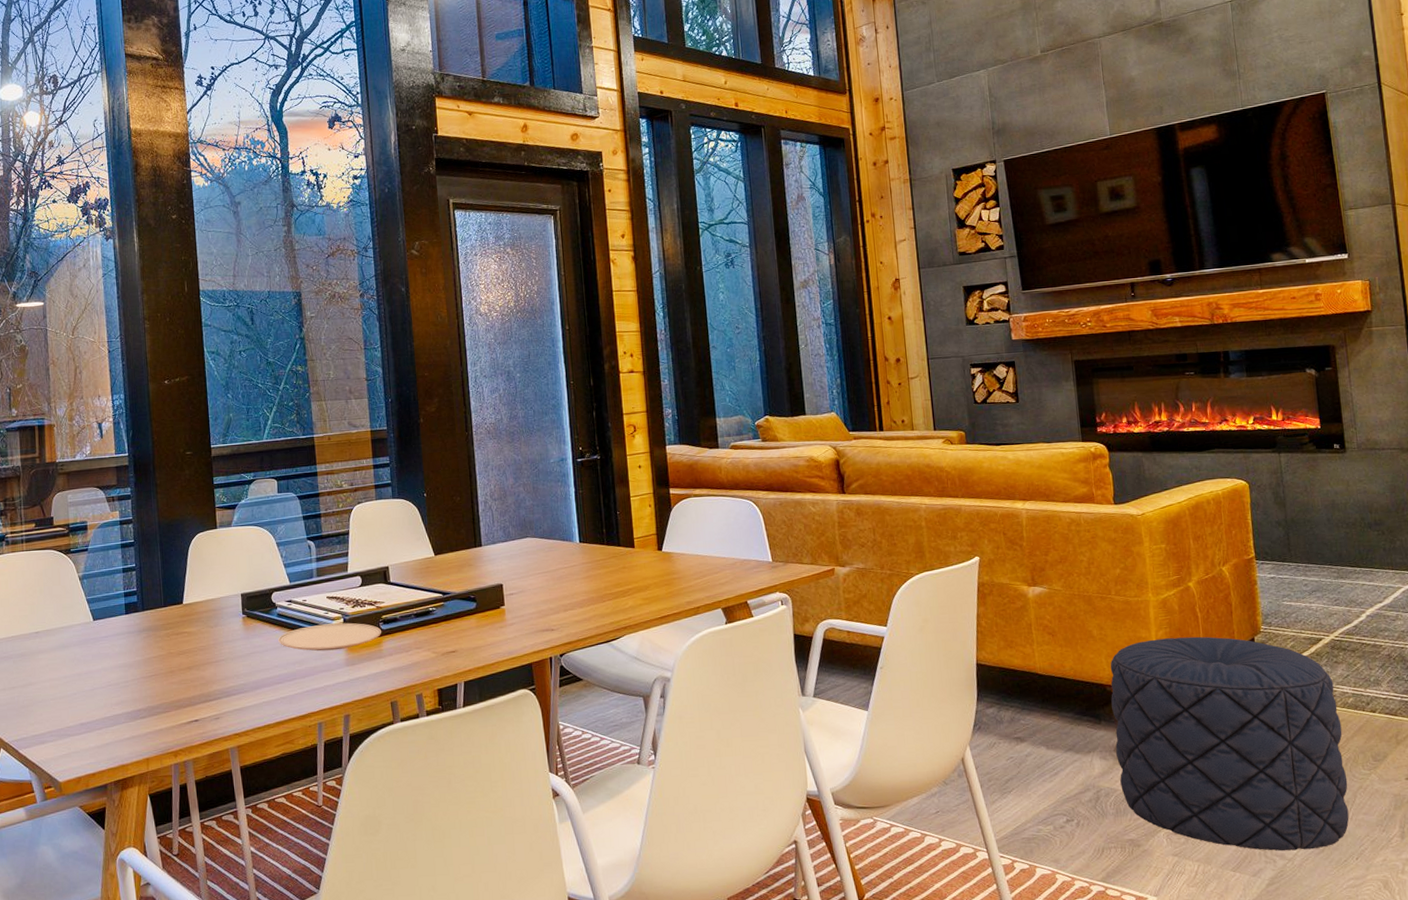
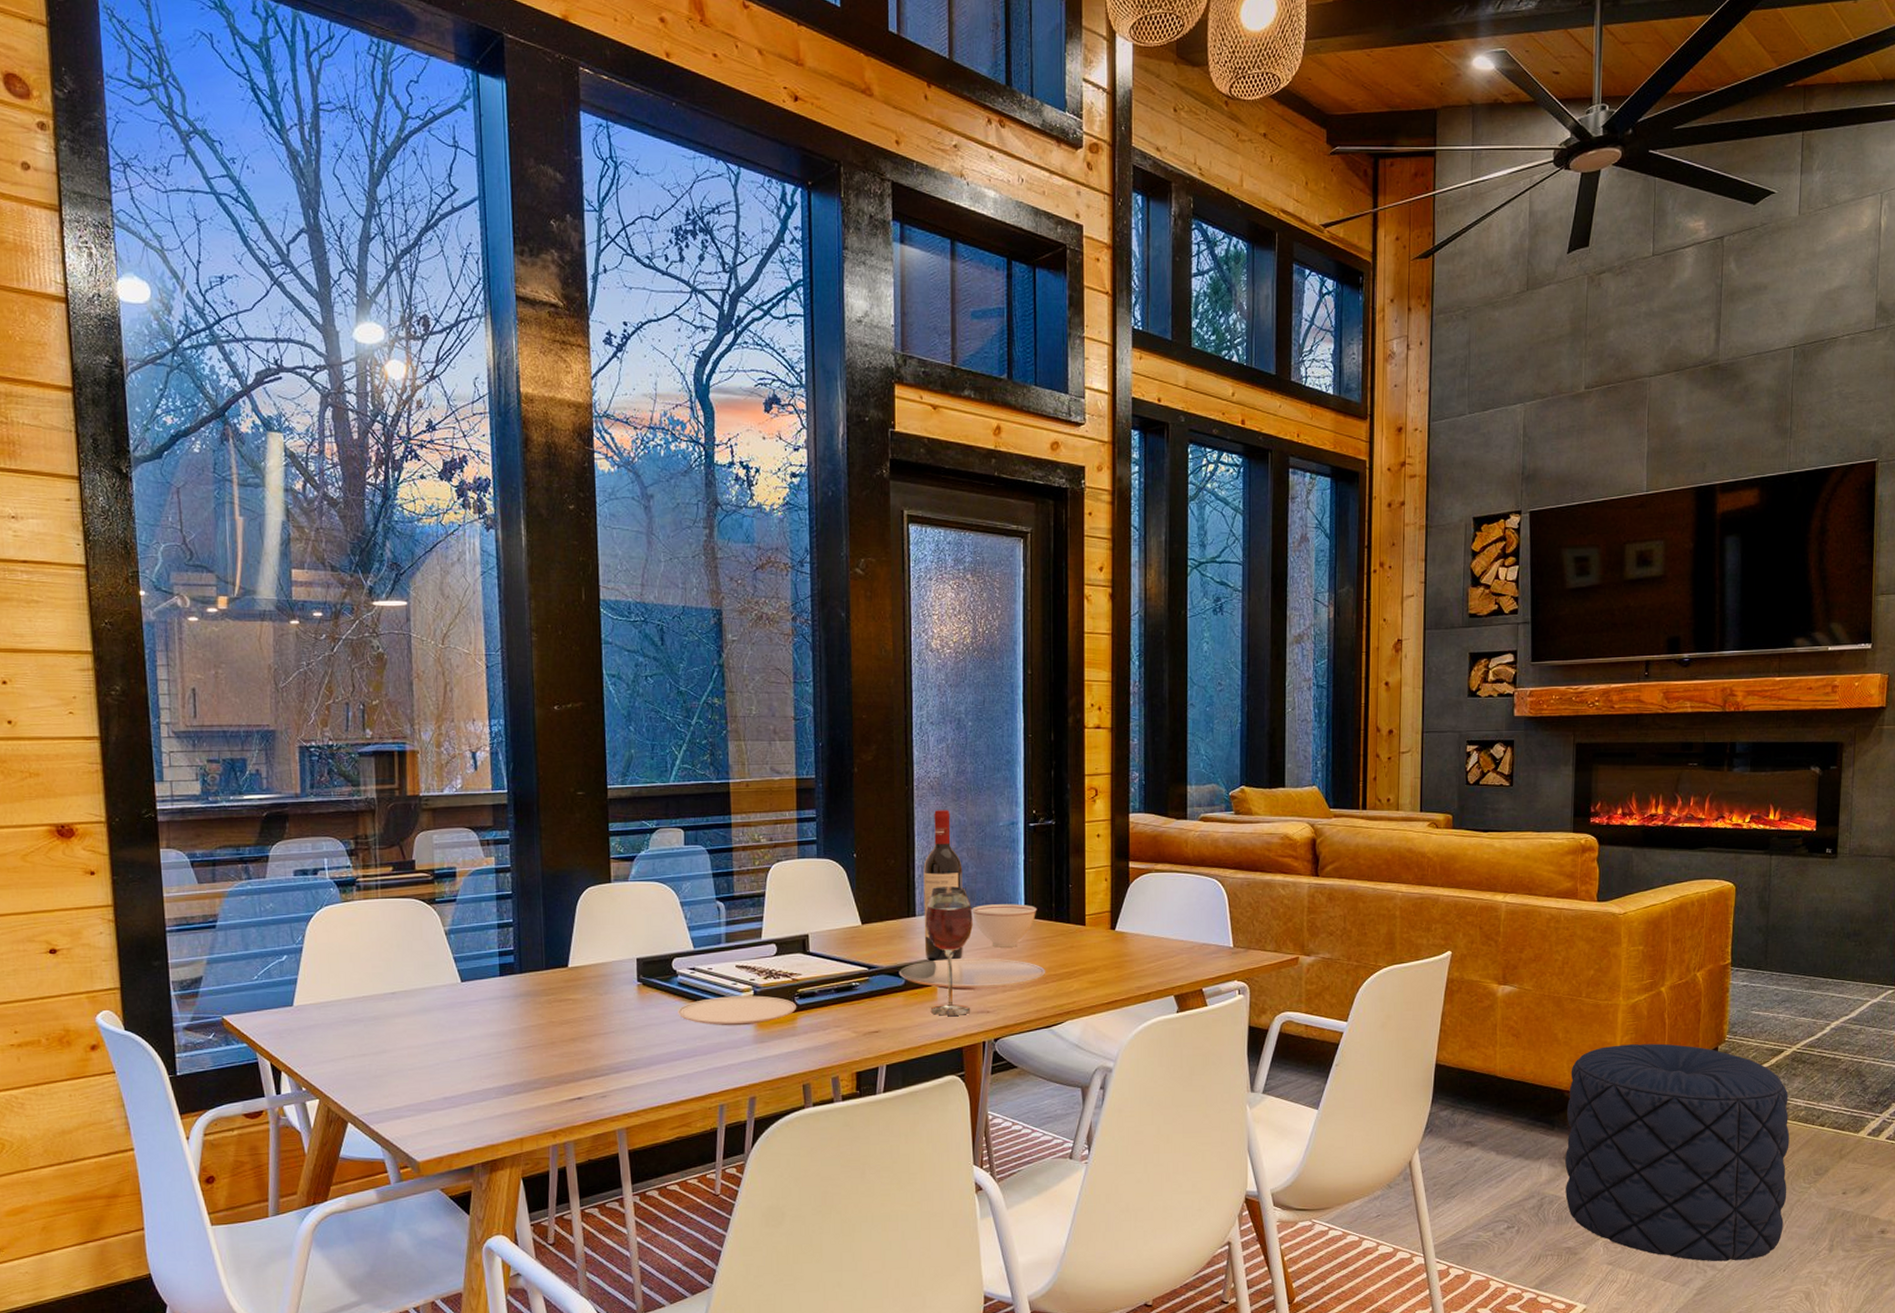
plate: none [470,581,602,612] -> present [898,958,1046,991]
wine bottle: none [486,451,527,587] -> present [923,810,963,962]
wineglass: none [490,518,536,635] -> present [925,886,973,1016]
bowl: none [531,531,590,571] -> present [971,904,1037,948]

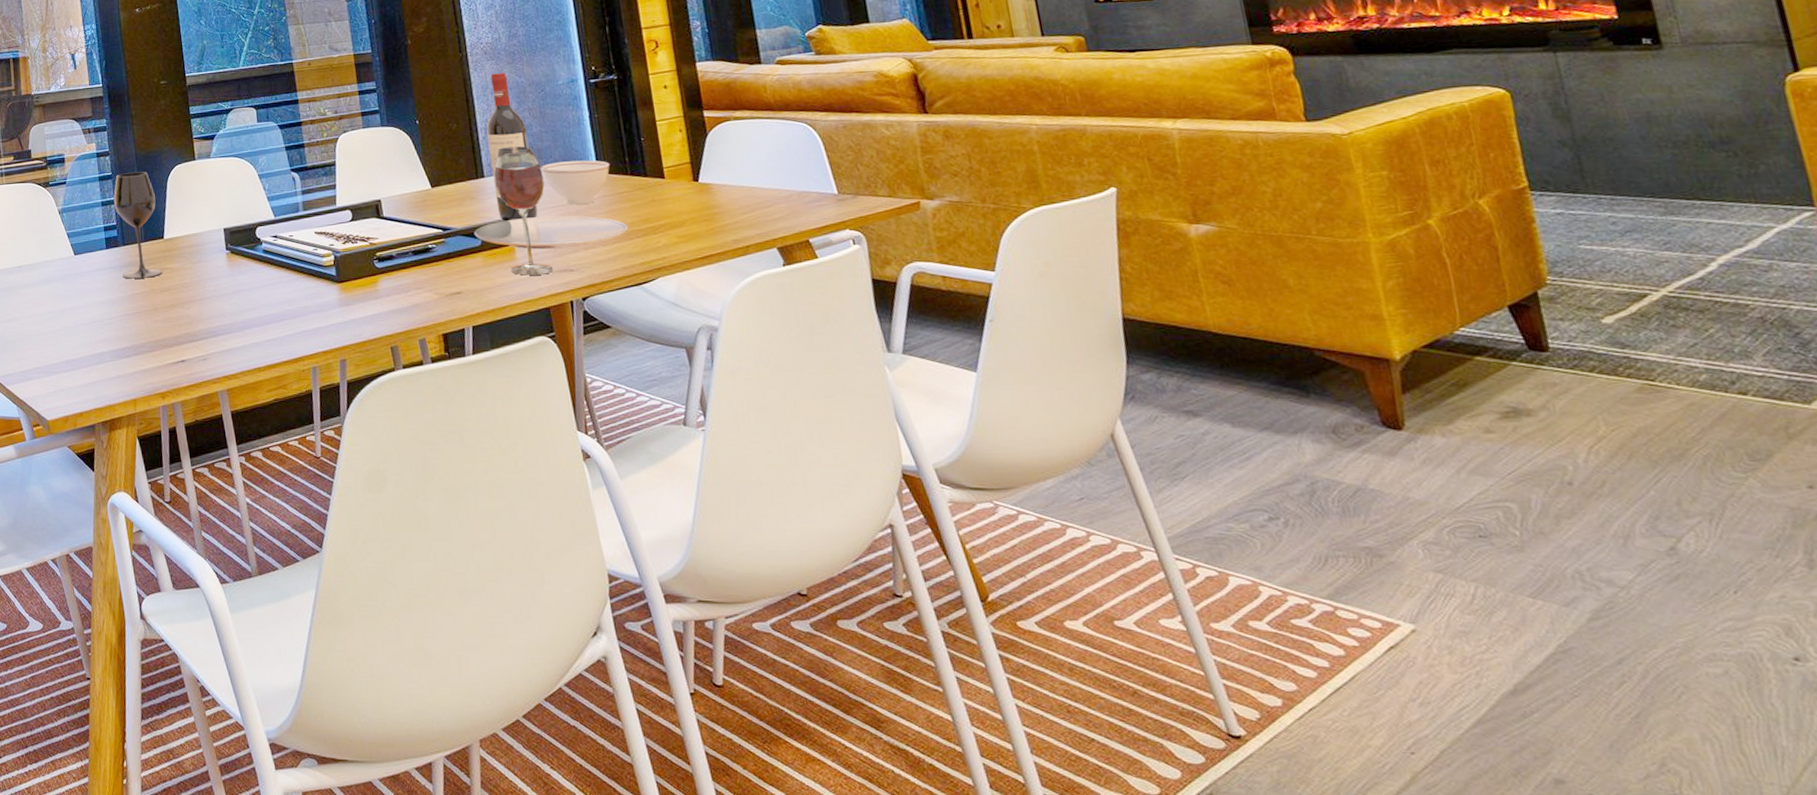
wineglass: none [513,892,564,1010] -> present [114,172,163,279]
plate: present [678,995,797,1026] -> none [265,260,377,290]
pouf: present [1565,1043,1790,1262] -> none [1317,289,1717,576]

